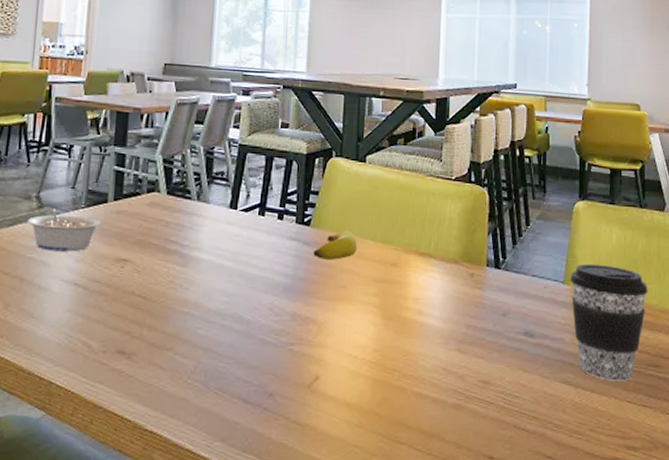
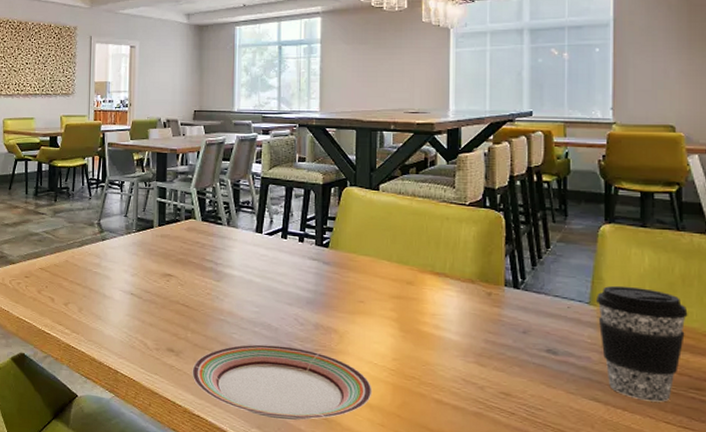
legume: present [27,207,102,252] -> none [92,231,150,268]
plate: none [146,340,351,429] -> present [192,344,373,420]
banana: present [313,230,357,260] -> none [333,252,373,278]

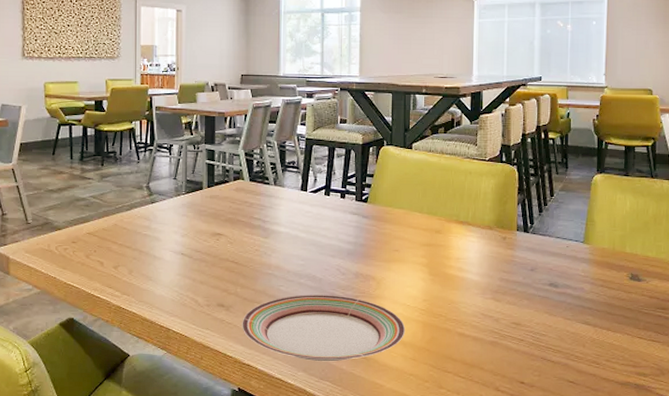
coffee cup: present [595,285,688,402] -> none [588,226,658,321]

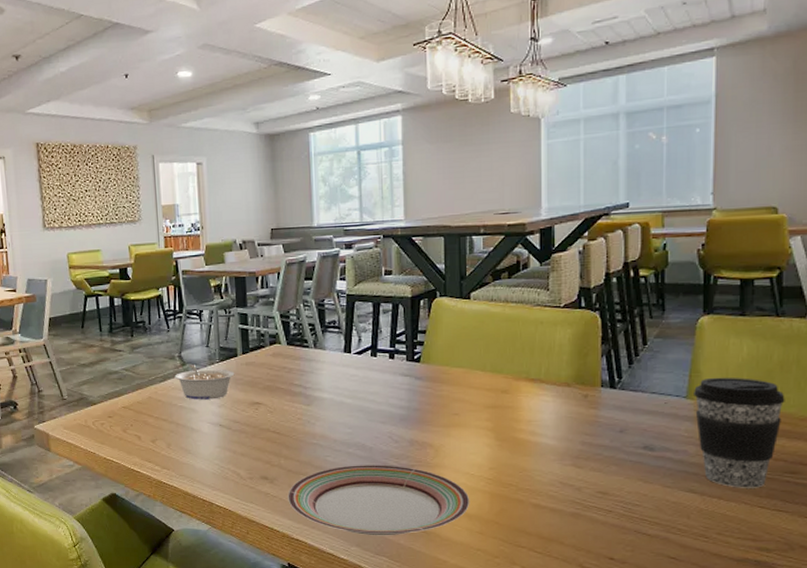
legume: none [141,194,199,229] -> present [174,364,235,400]
coffee cup: none [588,226,658,321] -> present [692,377,785,488]

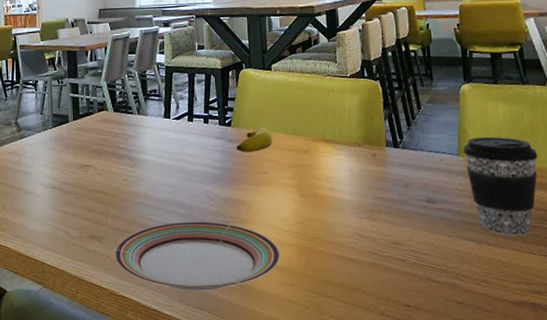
legume: present [174,364,235,400] -> none [11,129,66,164]
banana: none [425,364,467,391] -> present [236,127,272,152]

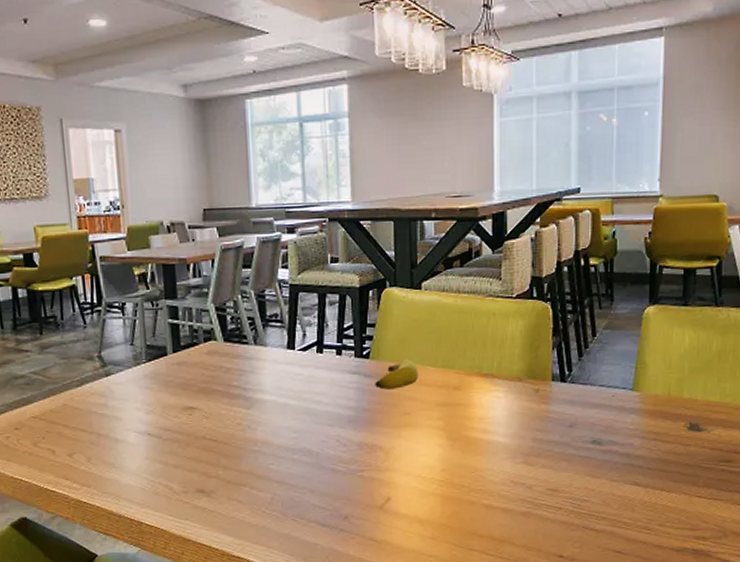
plate: present [115,221,281,291] -> none [227,470,422,548]
coffee cup: present [462,136,538,236] -> none [638,368,722,479]

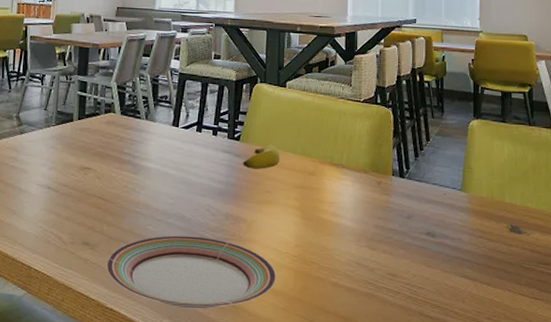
plate: none [227,470,422,548] -> present [106,235,277,309]

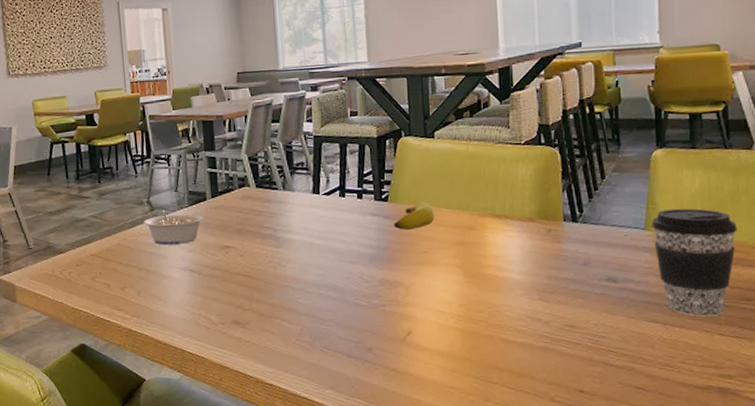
legume: none [9,125,69,162] -> present [143,209,204,246]
plate: present [106,235,277,309] -> none [260,305,442,378]
coffee cup: none [466,174,538,277] -> present [650,208,737,317]

